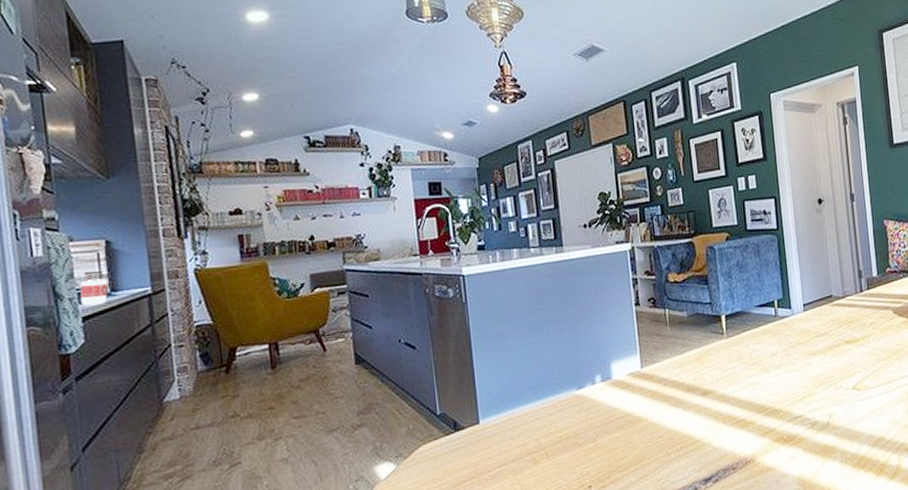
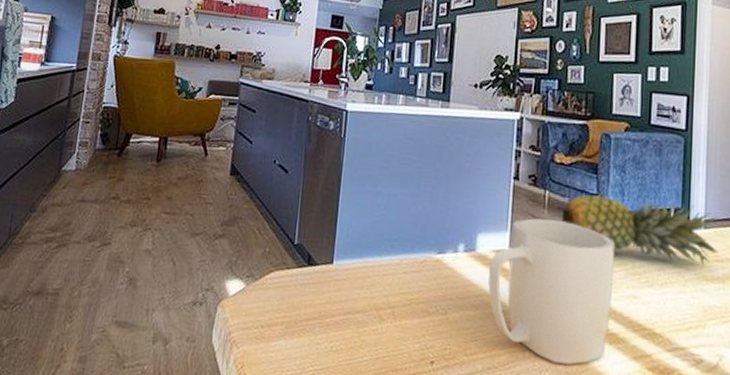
mug: none [626,333,738,458] -> present [488,218,616,365]
fruit: none [682,293,818,349] -> present [561,194,719,267]

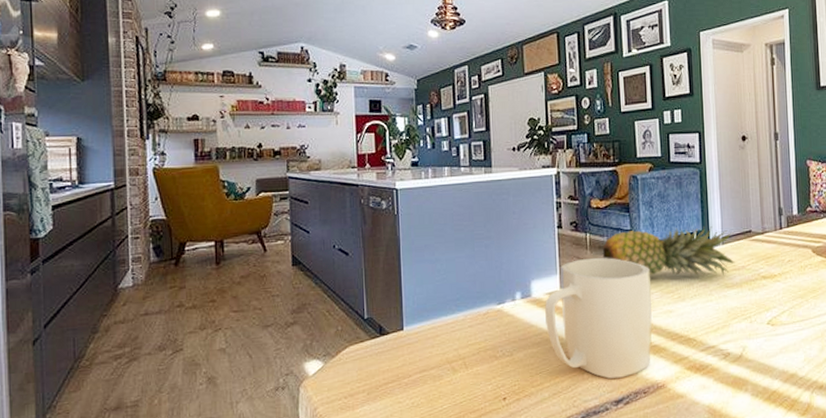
jar: present [19,40,45,71] -> none [51,164,76,196]

